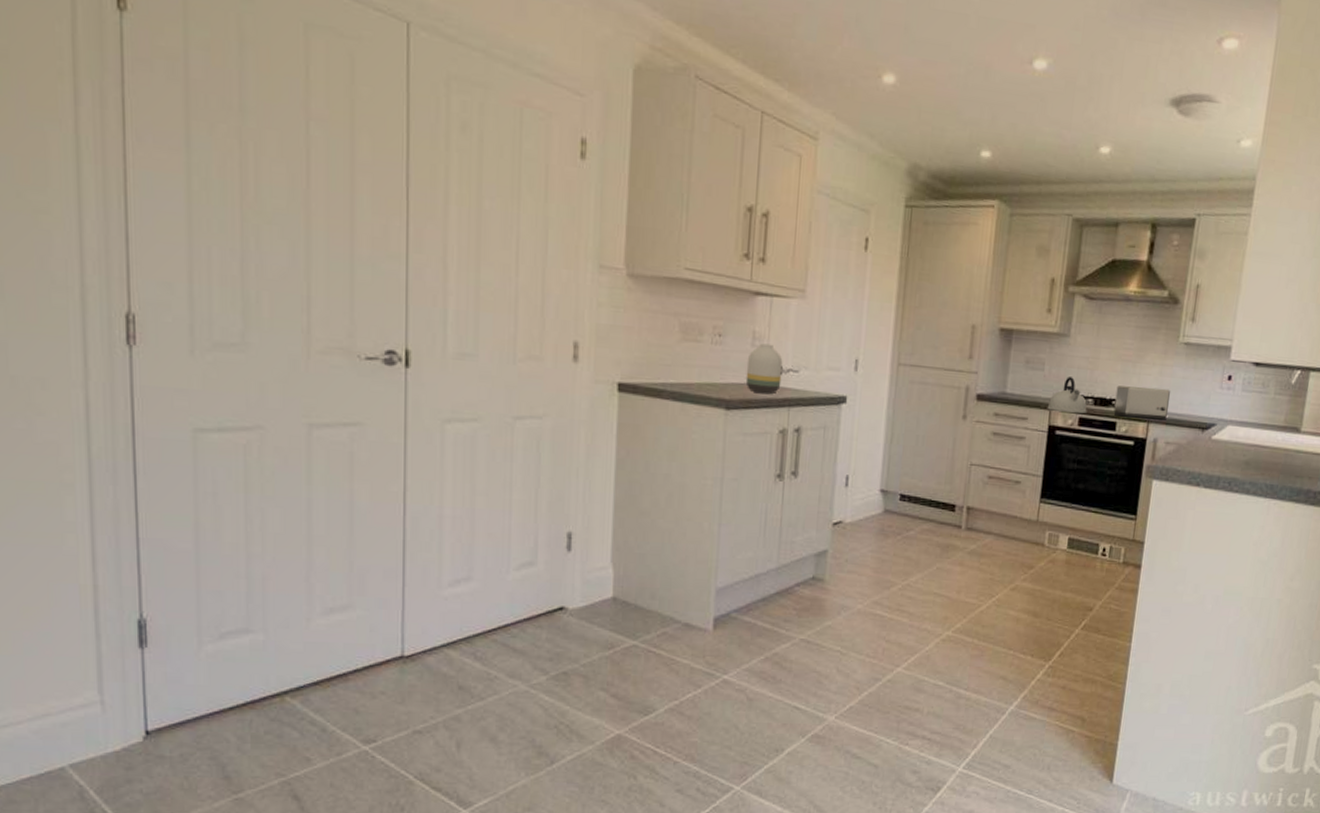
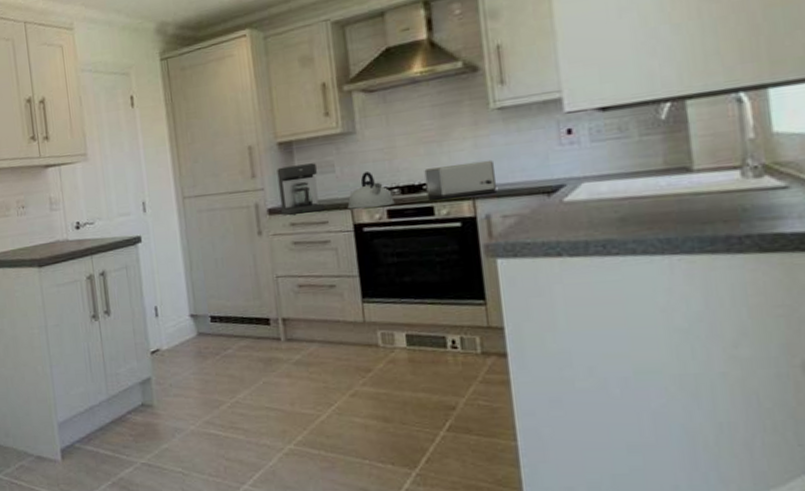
vase: present [745,343,783,394] -> none [48,205,81,249]
coffee maker: none [988,354,1029,408] -> present [277,163,326,216]

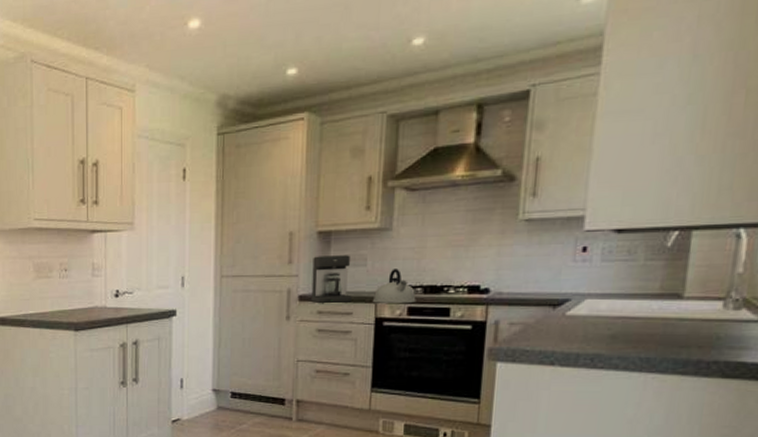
toaster: present [424,160,498,201] -> none [446,269,513,303]

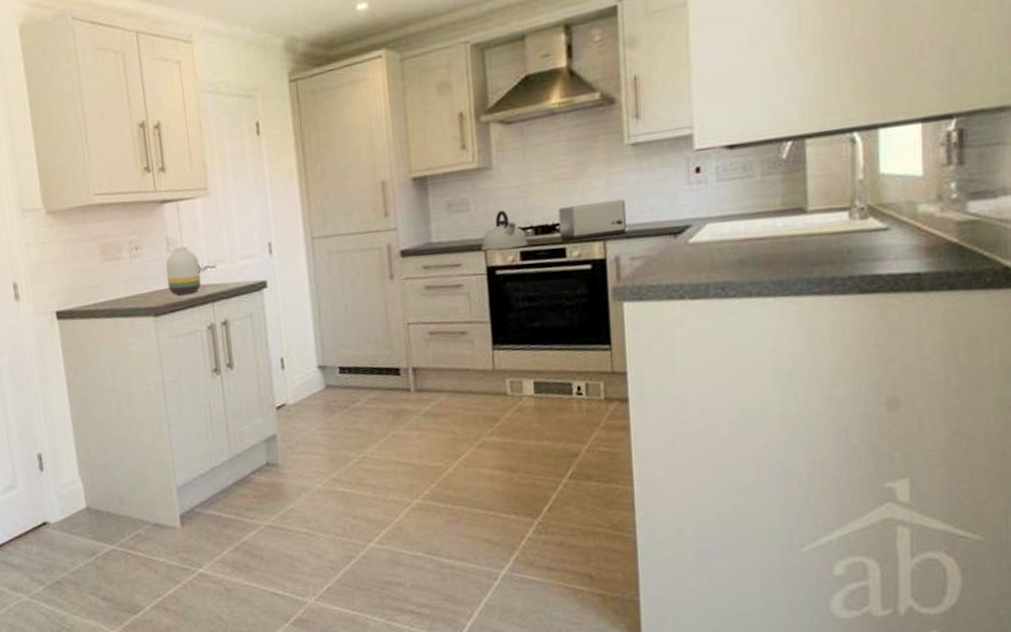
vase: none [89,272,119,315] -> present [165,246,202,296]
coffee maker: present [311,255,352,304] -> none [410,200,459,258]
toaster: none [446,269,513,303] -> present [558,199,628,242]

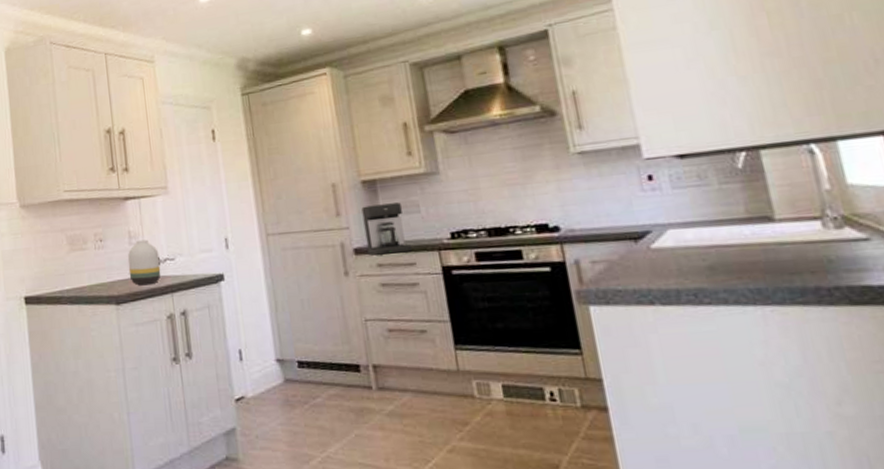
coffee maker: none [410,200,459,258] -> present [361,202,413,256]
kettle: present [481,210,528,251] -> none [434,213,483,251]
toaster: present [558,199,628,242] -> none [509,204,584,244]

